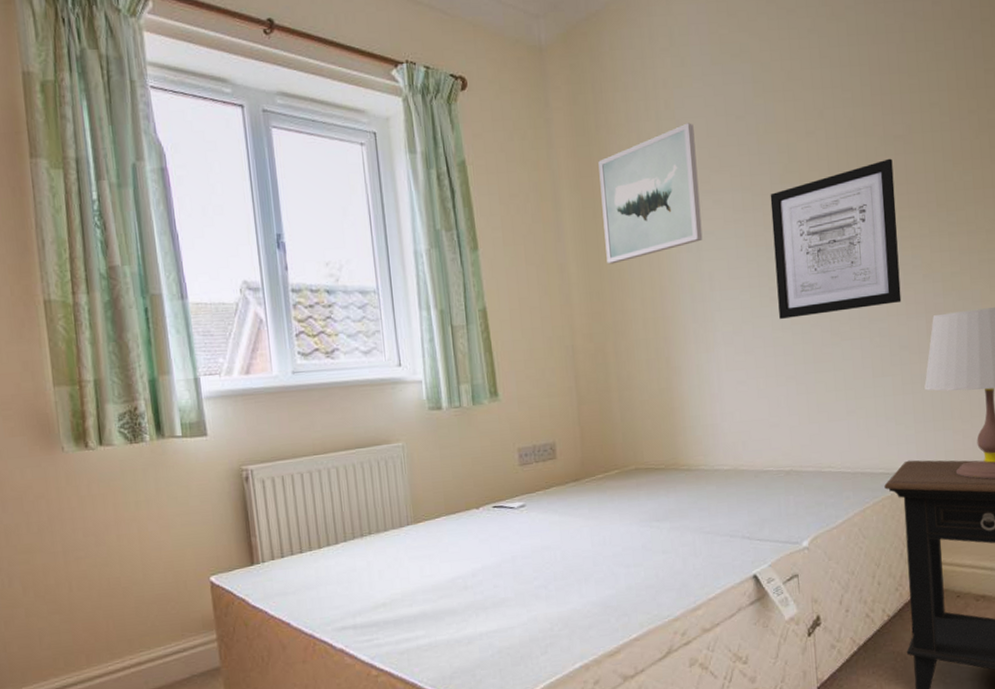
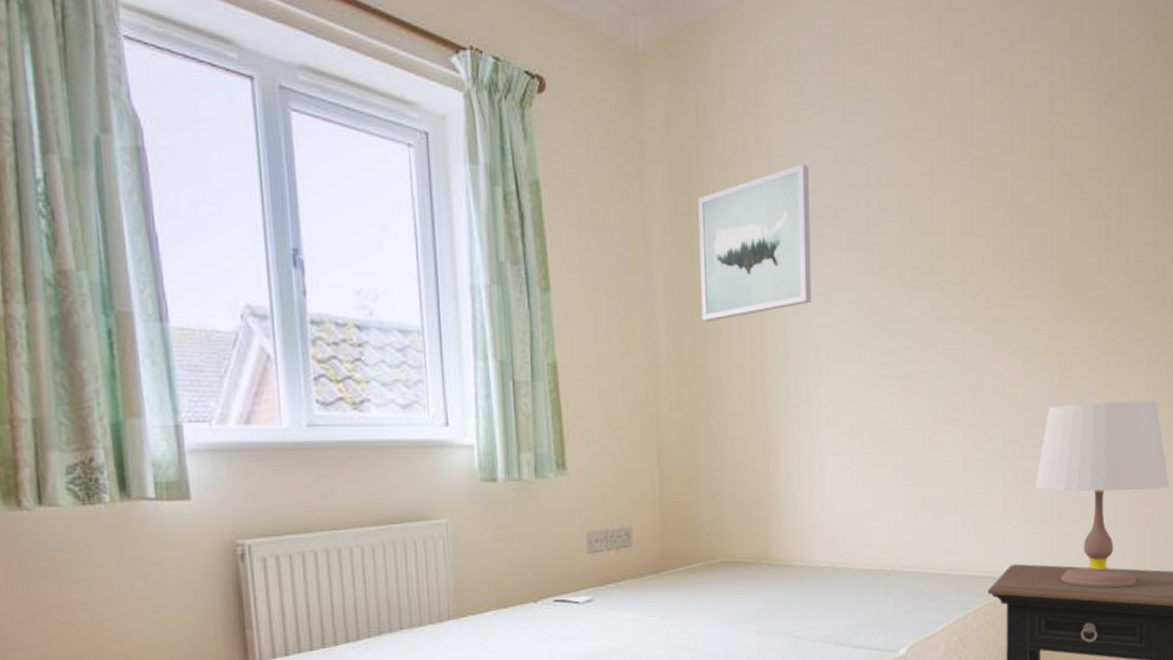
wall art: present [770,158,902,319] -> none [888,229,1019,400]

